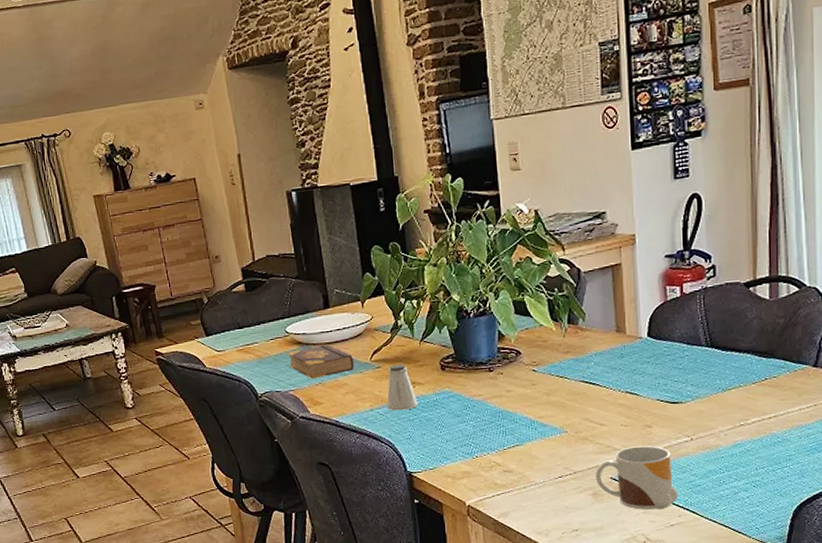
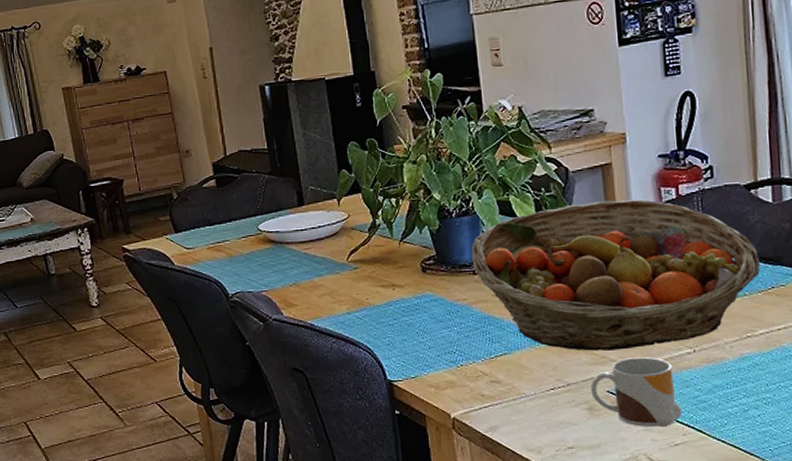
book: present [287,343,355,379] -> none [259,242,331,279]
saltshaker: present [386,364,418,411] -> none [364,265,398,315]
fruit basket: none [487,297,755,441] -> present [471,199,760,351]

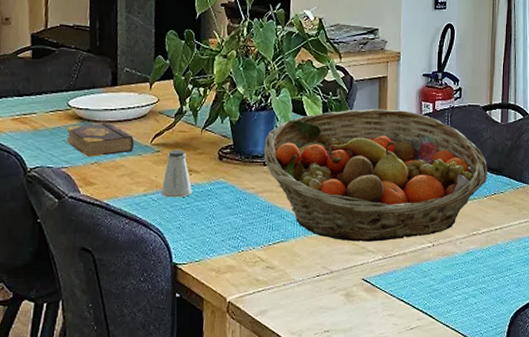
book: none [259,242,331,279] -> present [66,122,135,157]
saltshaker: none [364,265,398,315] -> present [161,150,193,198]
mug: present [591,357,683,428] -> none [349,249,420,313]

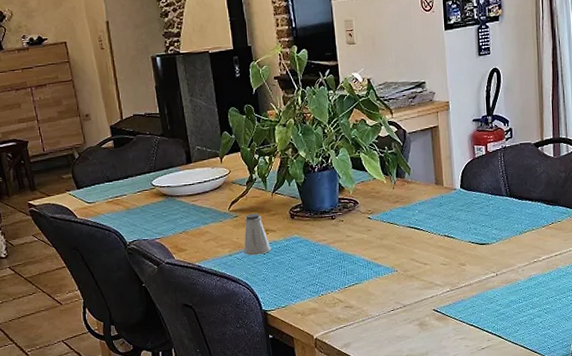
book: present [66,122,135,157] -> none [153,195,215,228]
fruit basket: present [263,108,487,242] -> none [330,155,544,279]

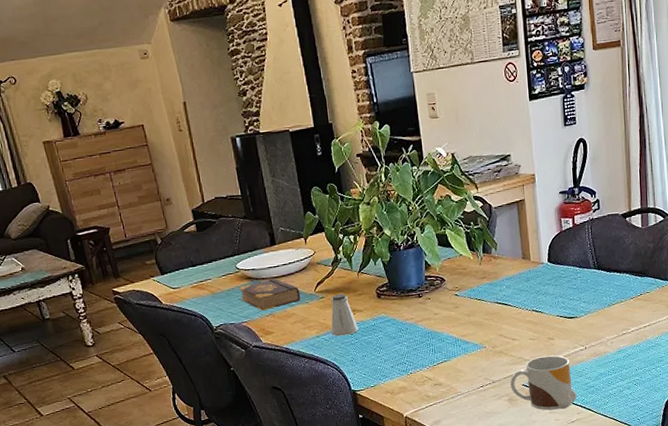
book: none [153,195,215,228] -> present [238,278,301,311]
mug: none [421,281,488,337] -> present [510,355,577,411]

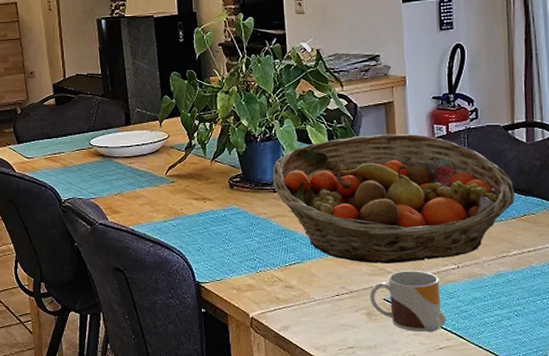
book: present [238,278,301,311] -> none [90,157,151,189]
saltshaker: present [331,293,359,337] -> none [179,180,208,223]
fruit basket: none [416,228,632,354] -> present [272,133,515,263]

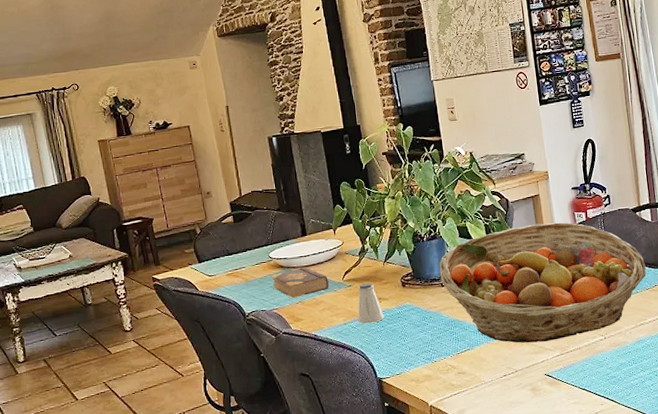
book: none [90,157,151,189] -> present [271,266,330,298]
saltshaker: none [179,180,208,223] -> present [357,282,385,324]
mug: present [370,271,447,333] -> none [533,345,600,401]

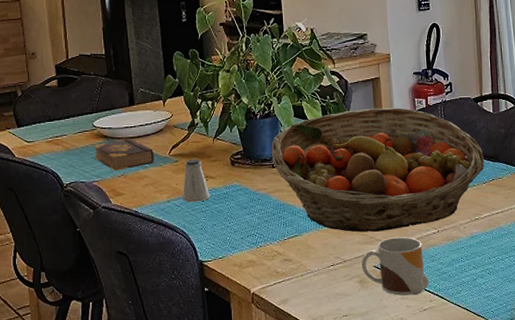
mug: none [533,345,600,401] -> present [361,237,430,296]

